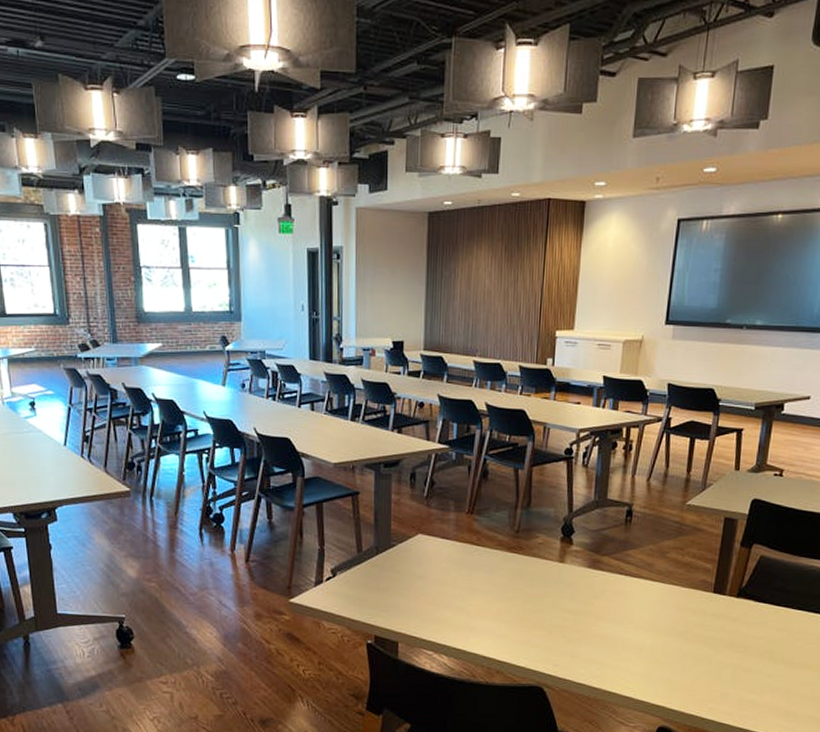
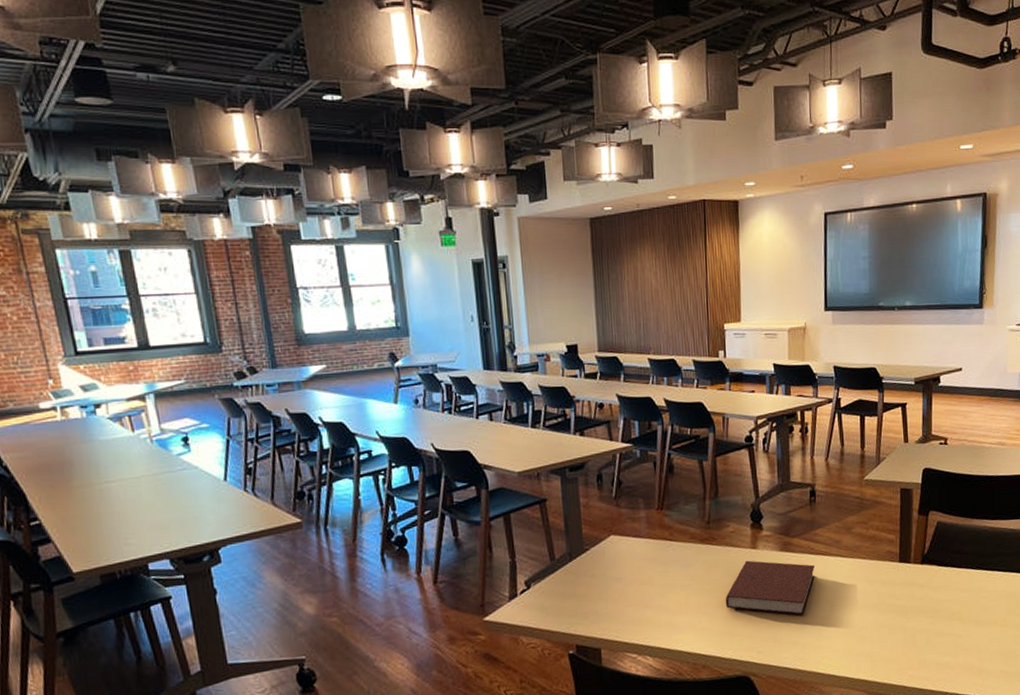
notebook: none [526,573,622,634] -> present [725,560,815,615]

